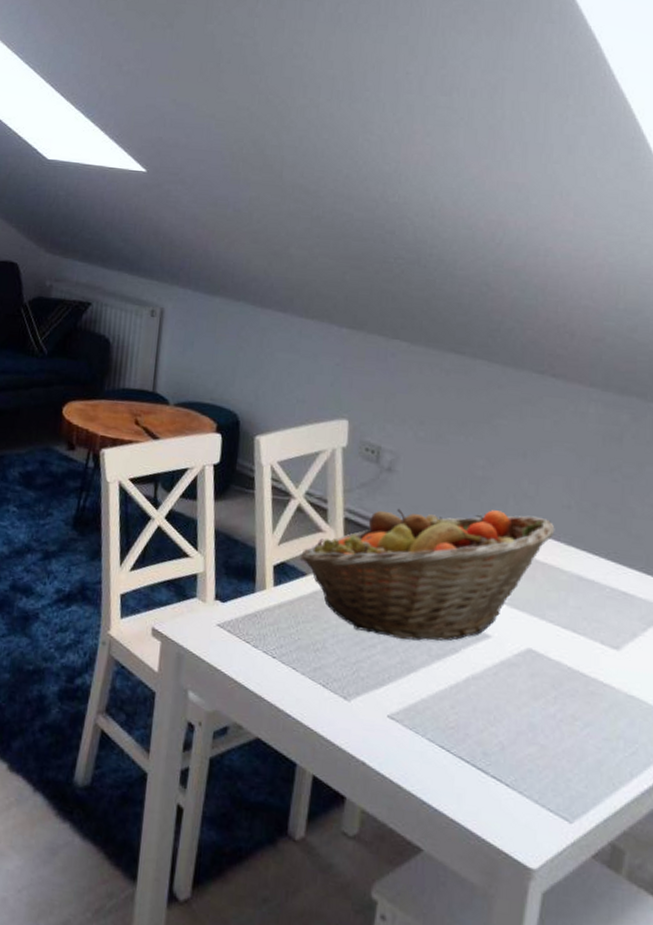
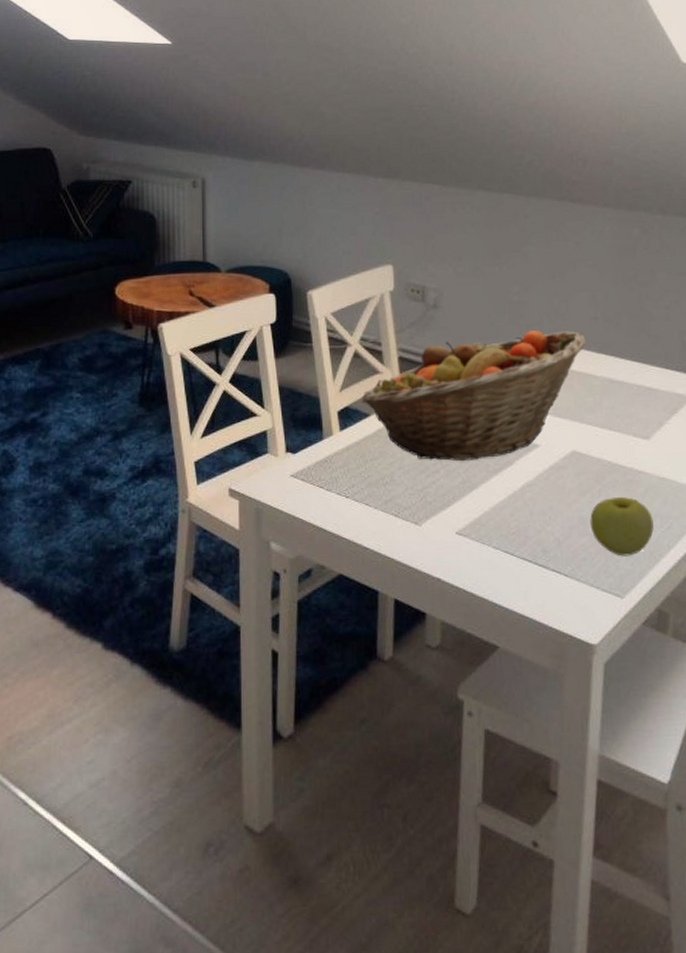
apple: none [541,707,615,777] -> present [590,497,654,557]

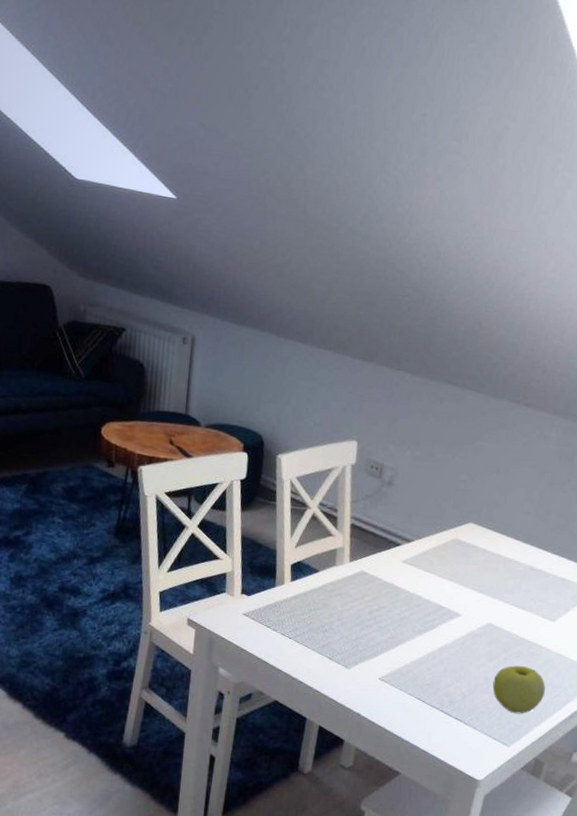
fruit basket: present [361,330,586,462] -> none [313,515,517,621]

